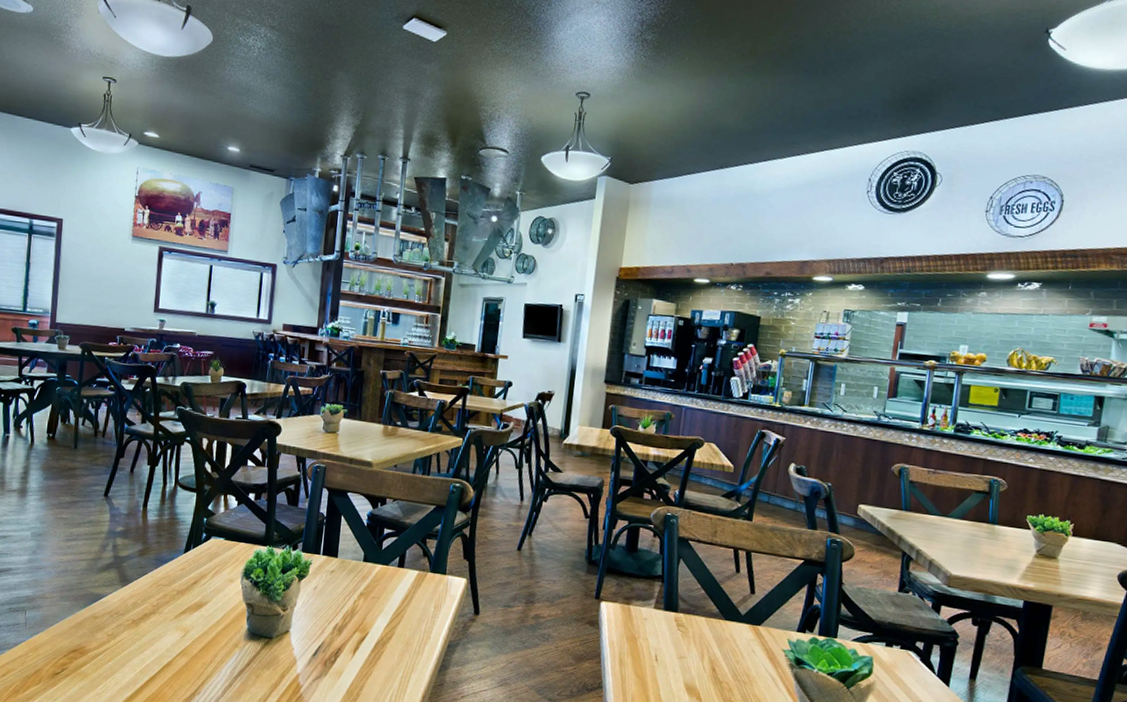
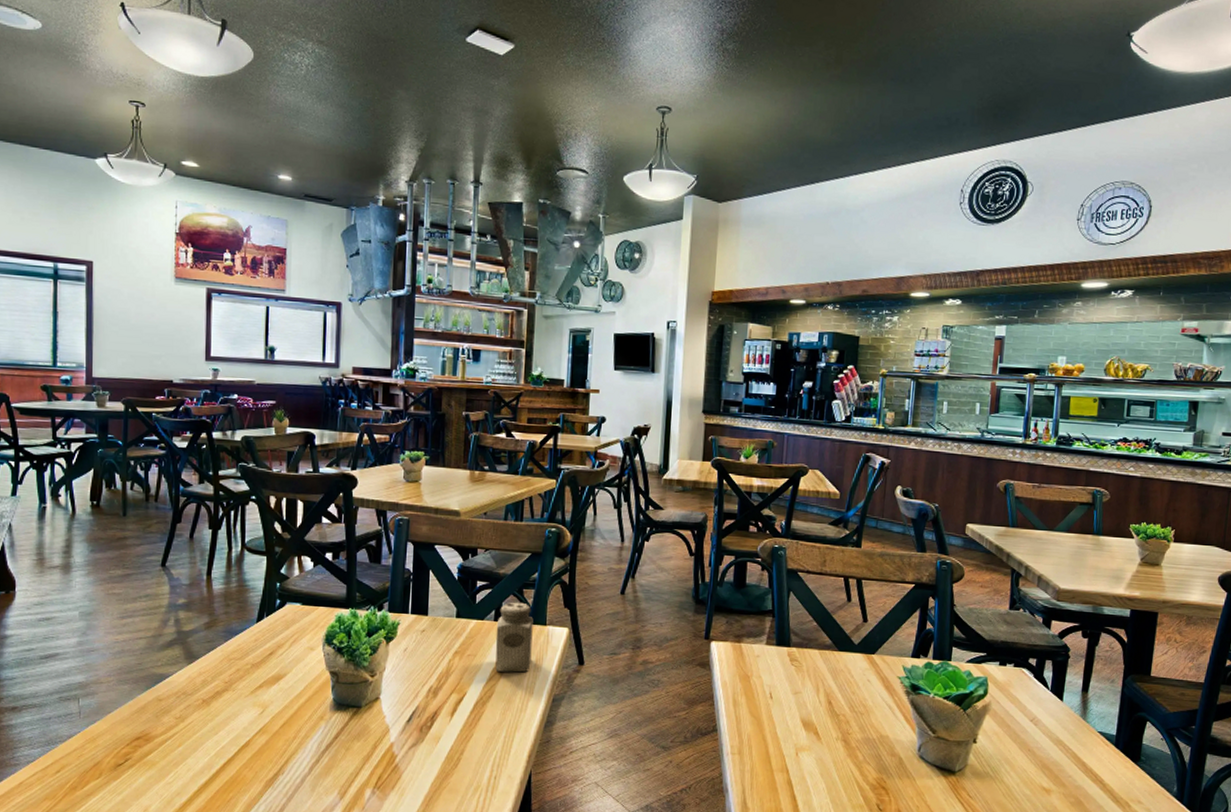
salt shaker: none [396,551,435,618] -> present [495,602,534,673]

